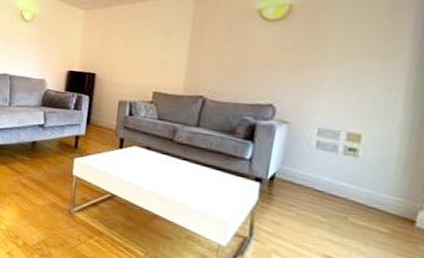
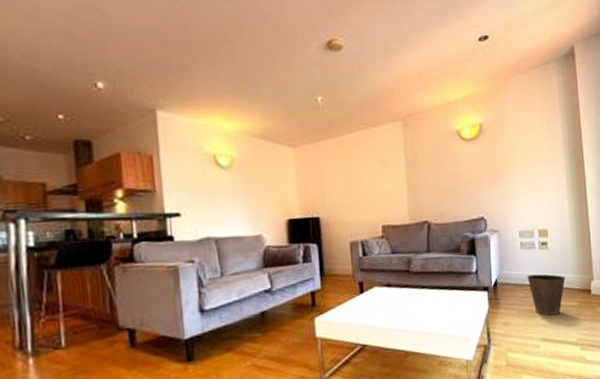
waste basket: none [317,179,377,236] -> present [527,273,565,316]

